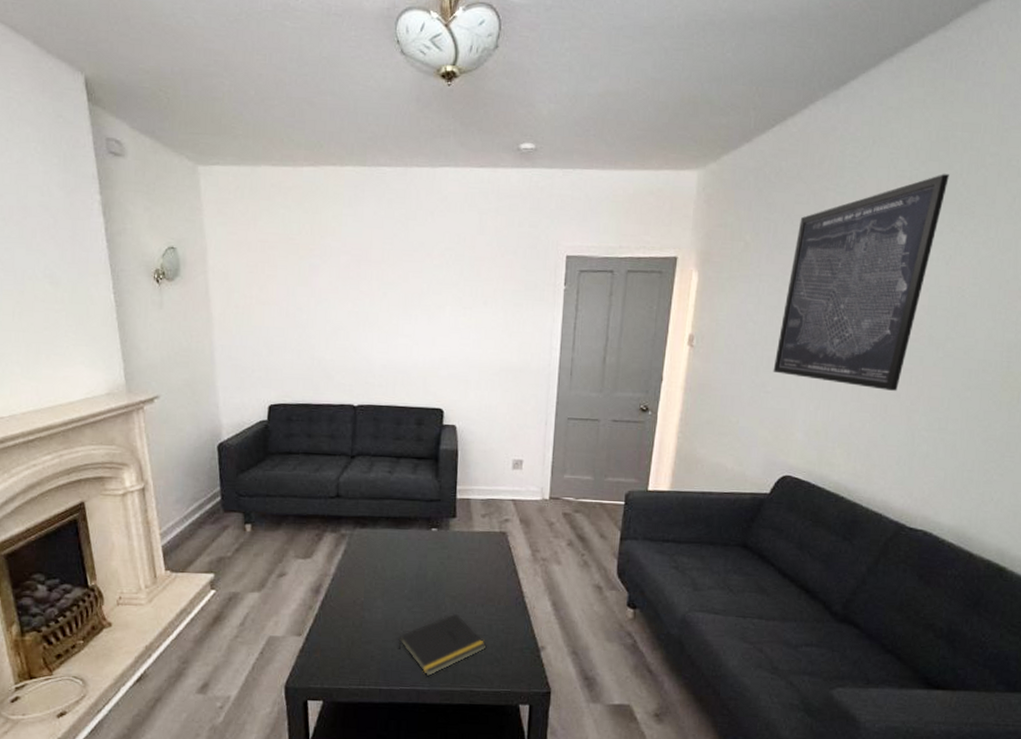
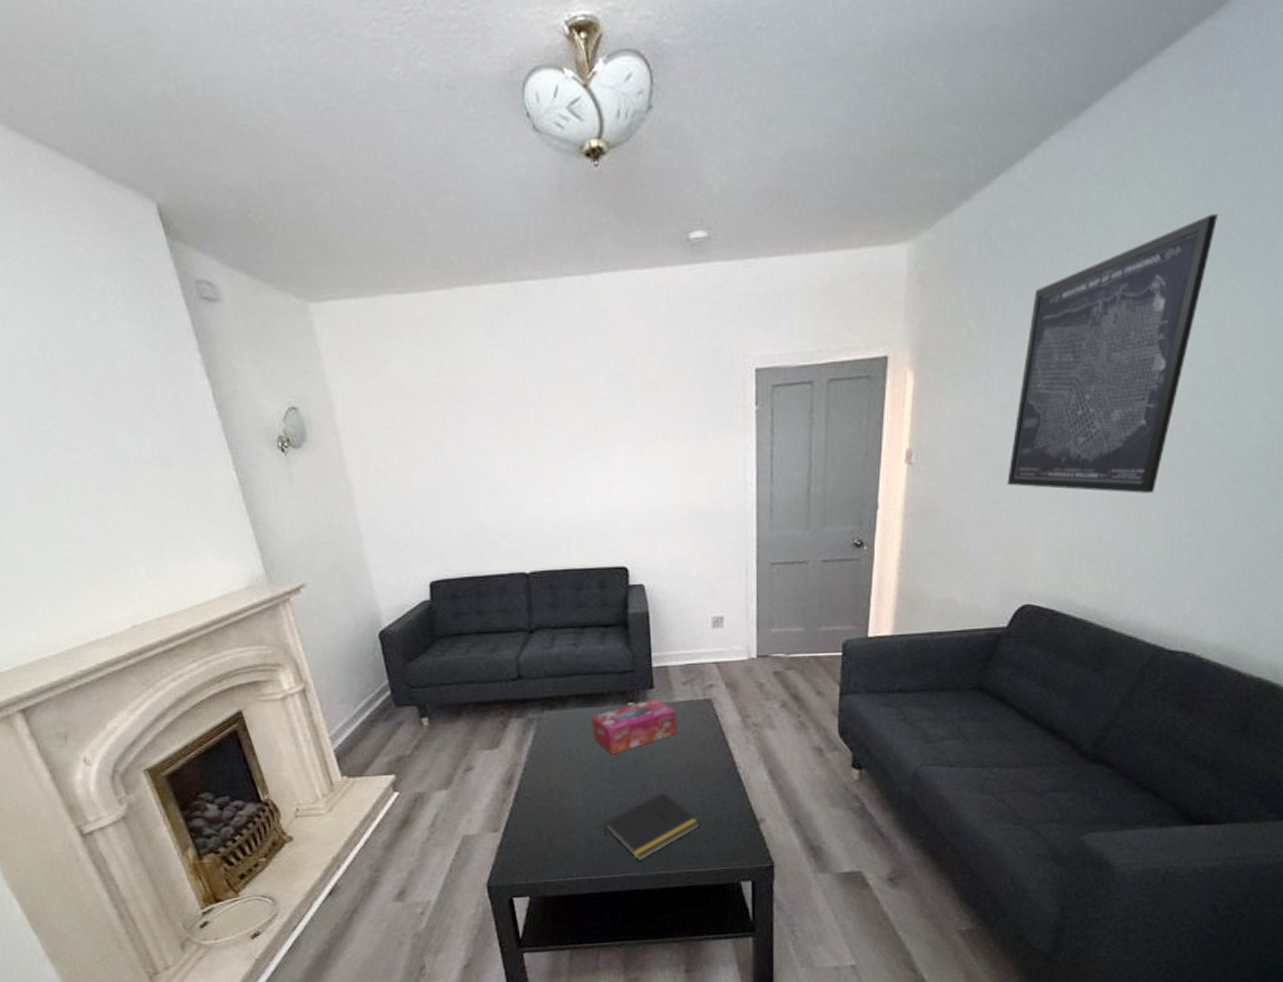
tissue box: none [397,527,474,574] -> present [591,699,677,755]

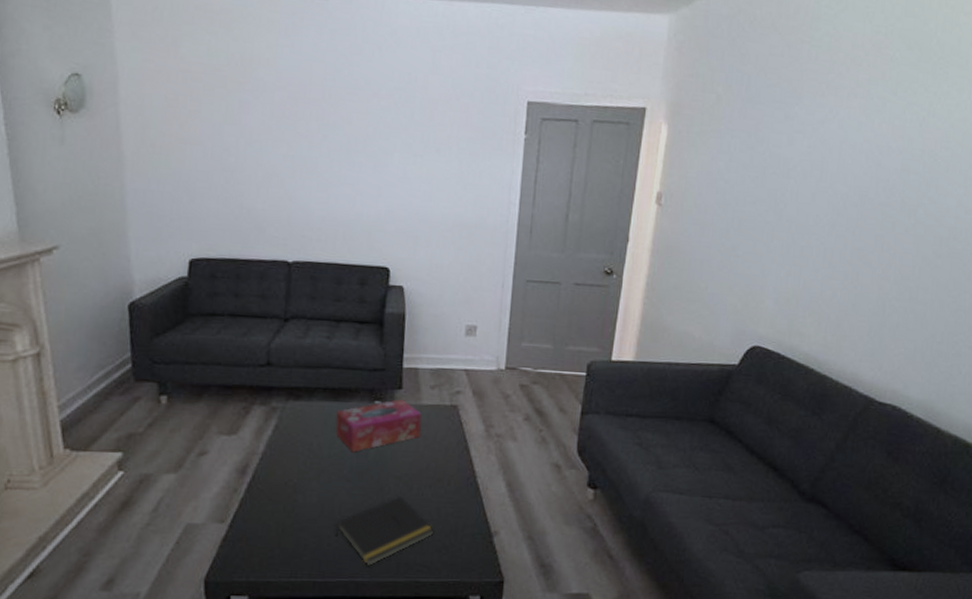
wall art: present [1007,214,1218,493] -> none [743,31,924,258]

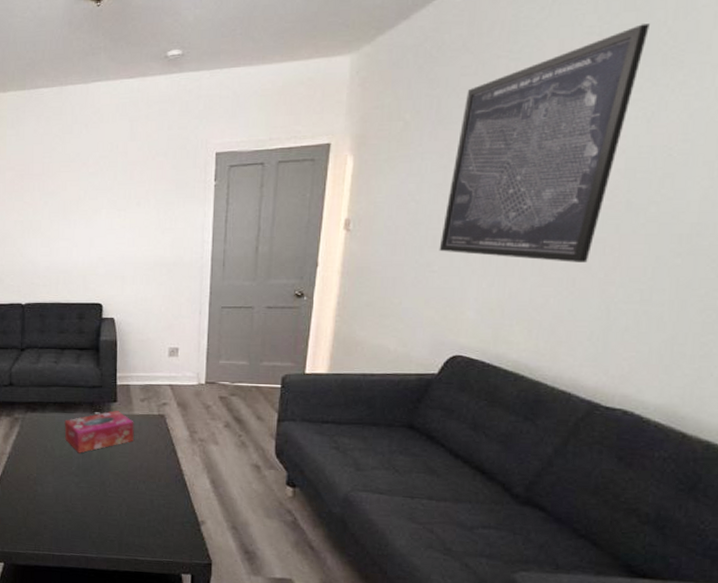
notepad: present [335,495,434,566] -> none [68,489,149,545]
wall art: none [743,31,924,258] -> present [439,23,650,262]

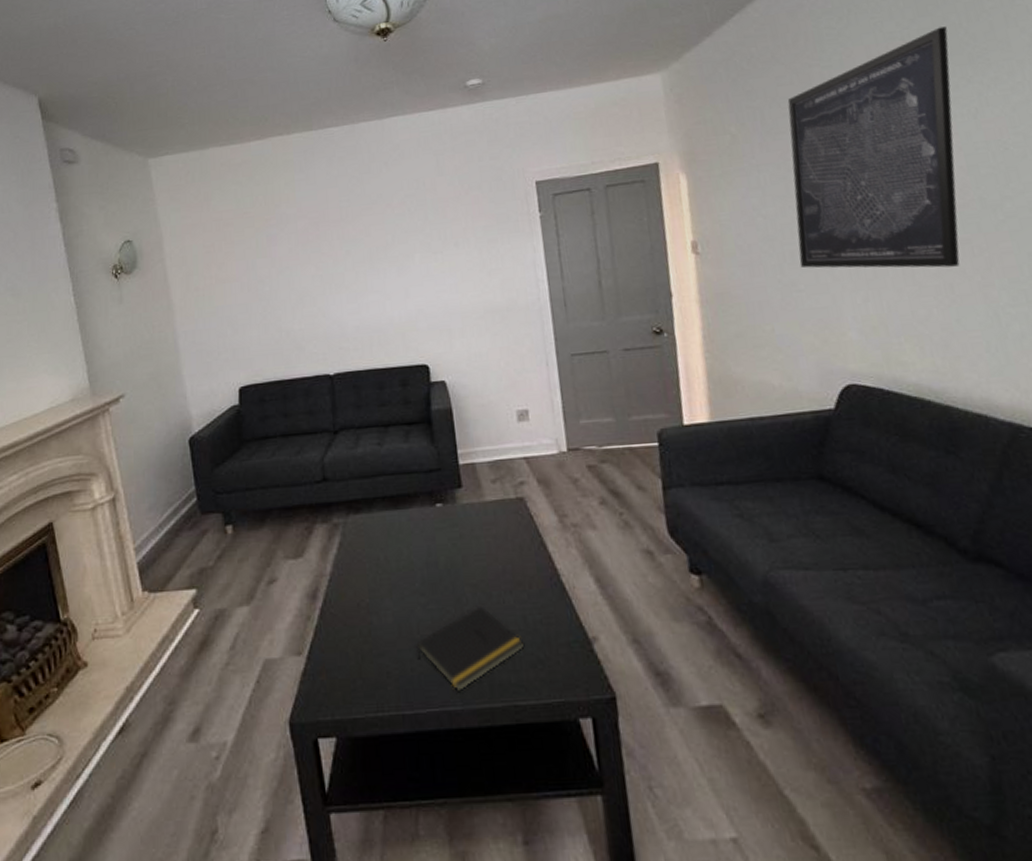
tissue box: present [64,410,134,453] -> none [398,499,490,563]
notepad: none [68,489,149,545] -> present [417,605,525,691]

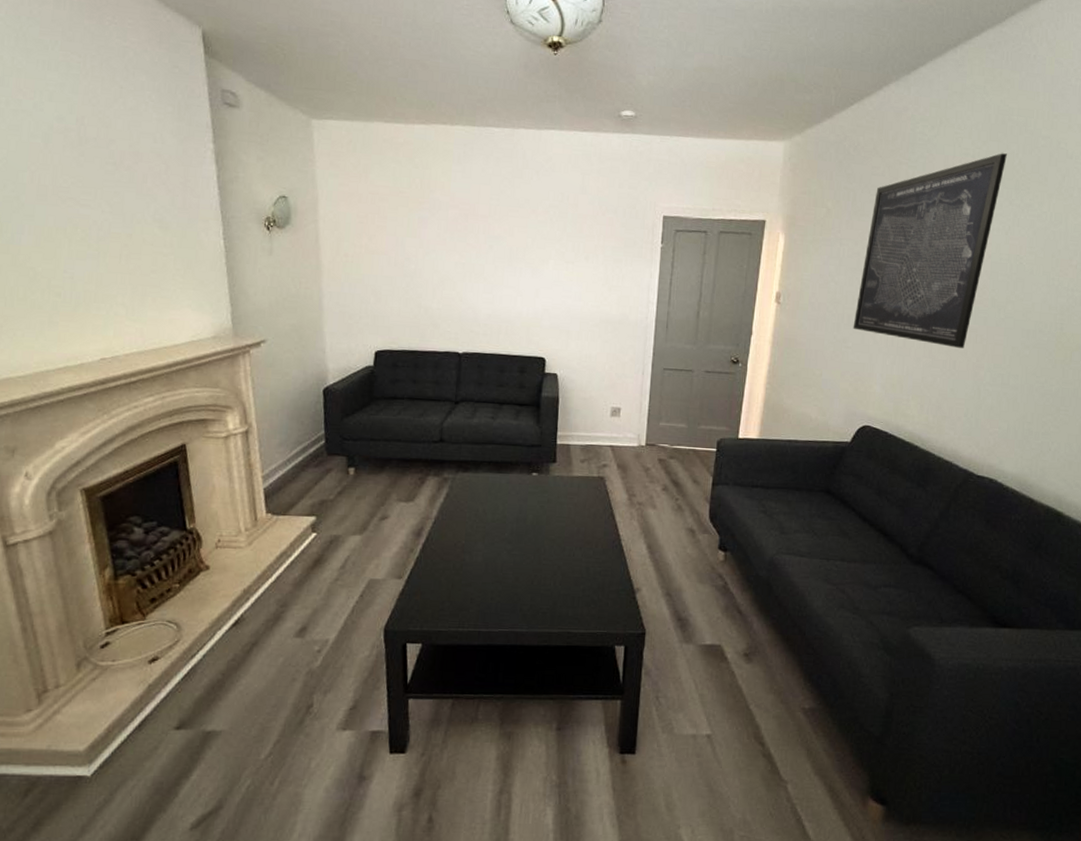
notepad: present [417,605,525,691] -> none [497,556,584,618]

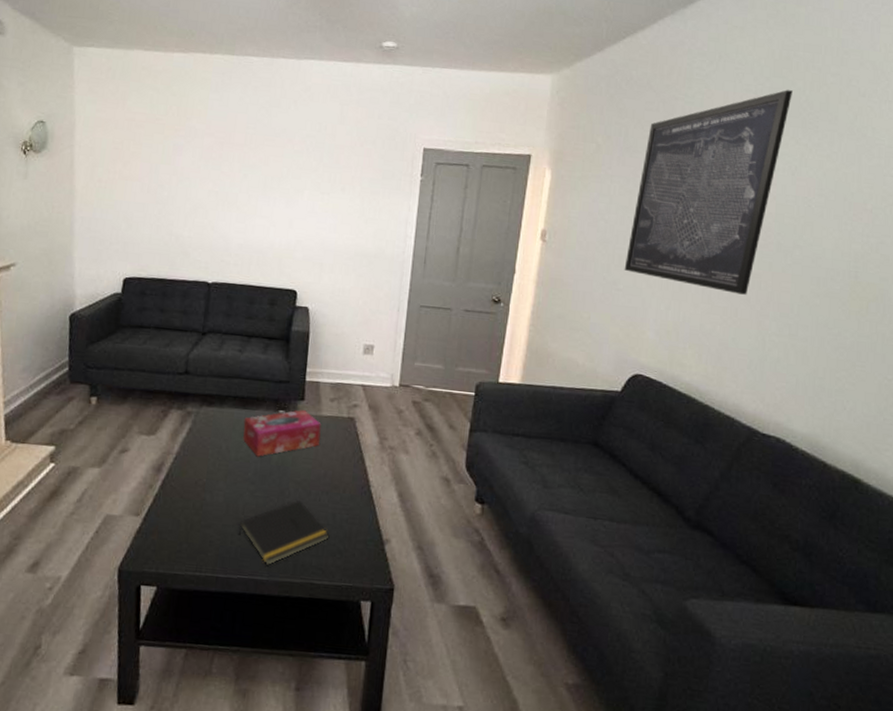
notepad: none [497,556,584,618] -> present [238,499,330,565]
tissue box: none [498,472,573,518] -> present [243,410,321,457]

